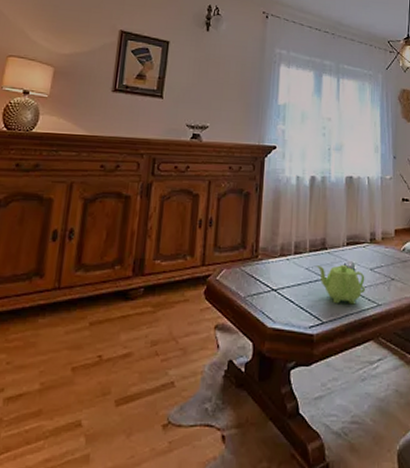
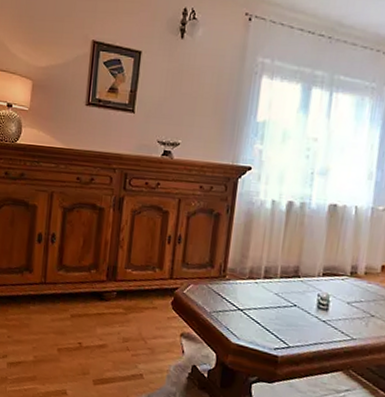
teapot: present [316,264,365,305] -> none [286,292,341,335]

